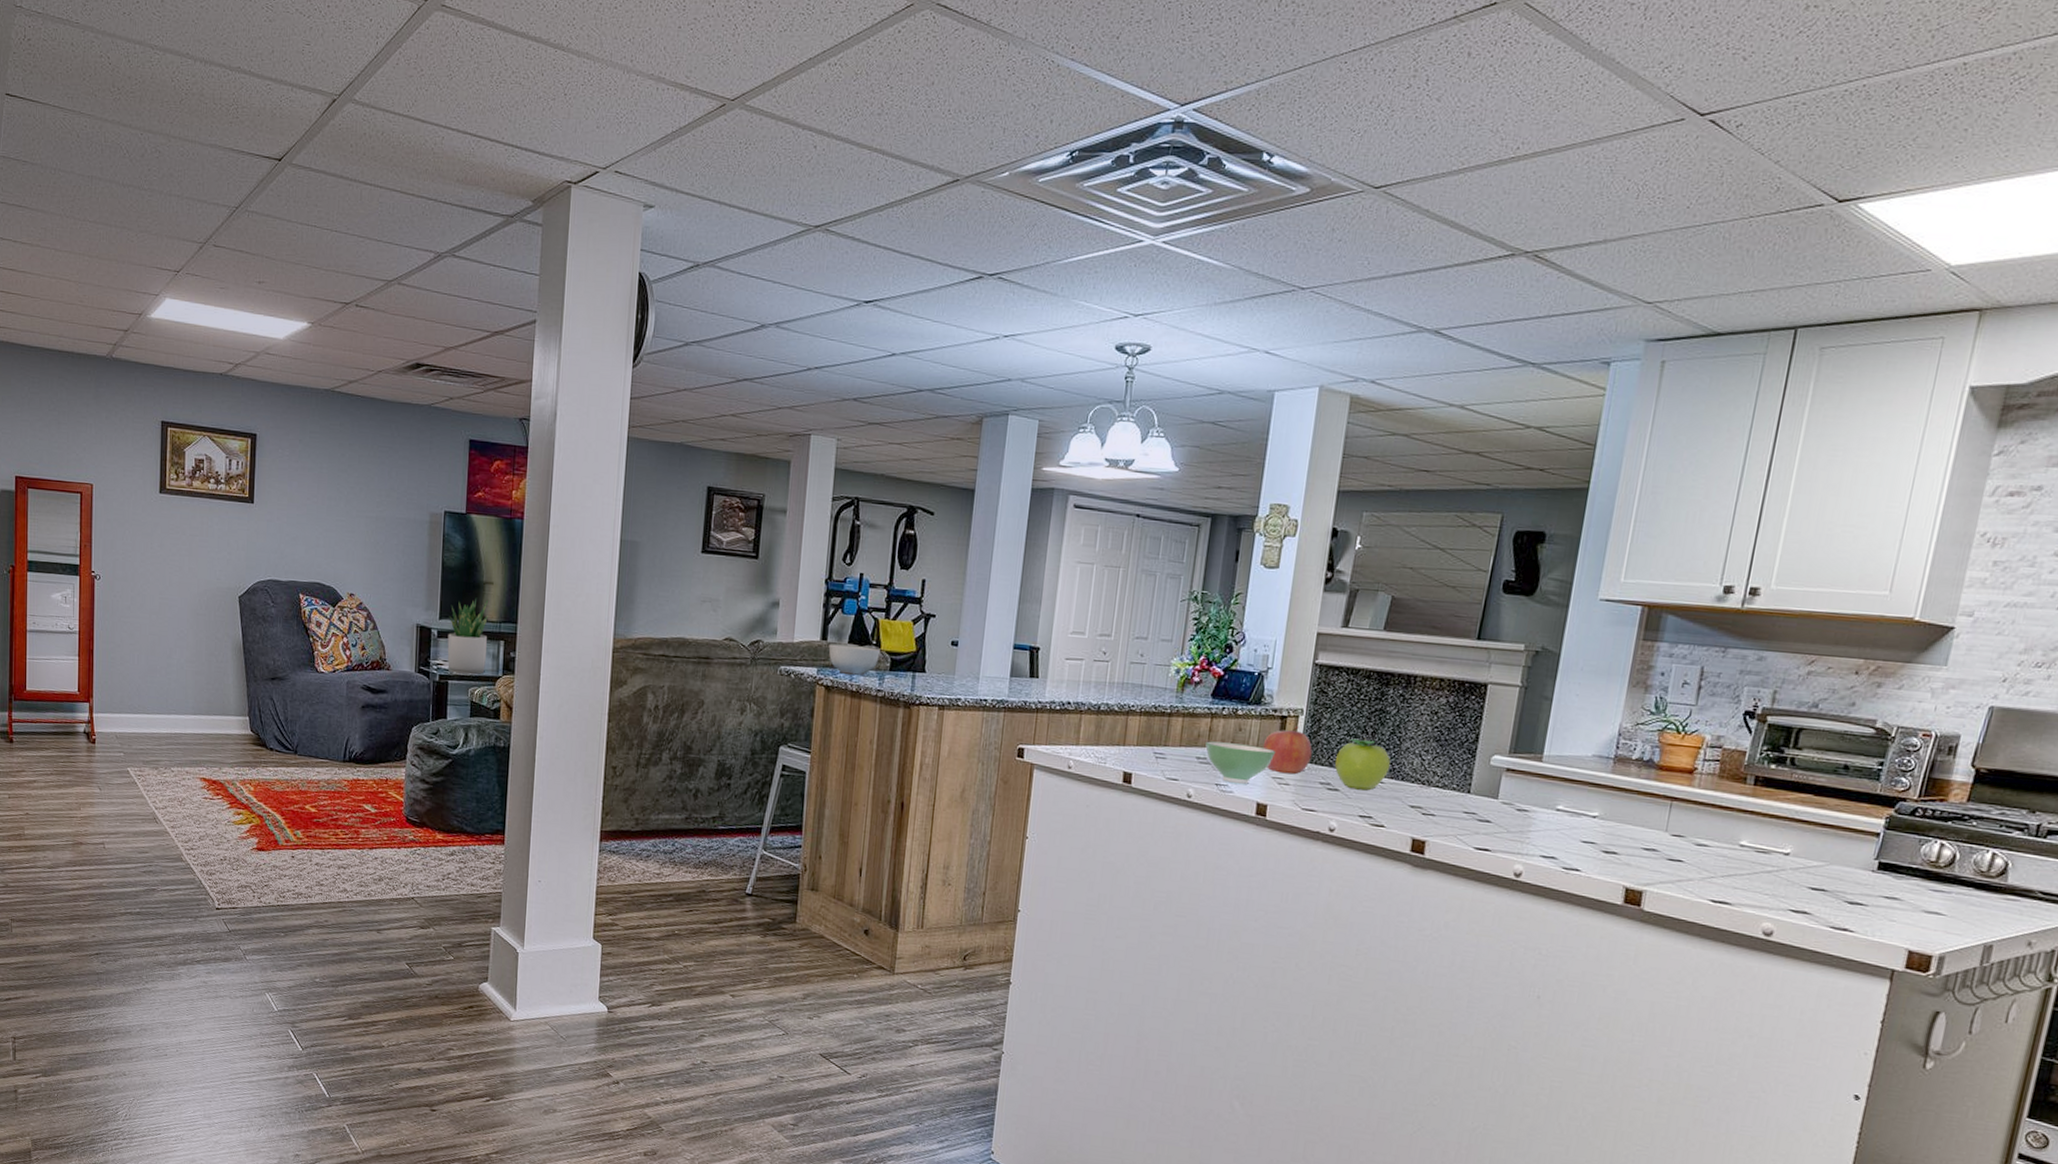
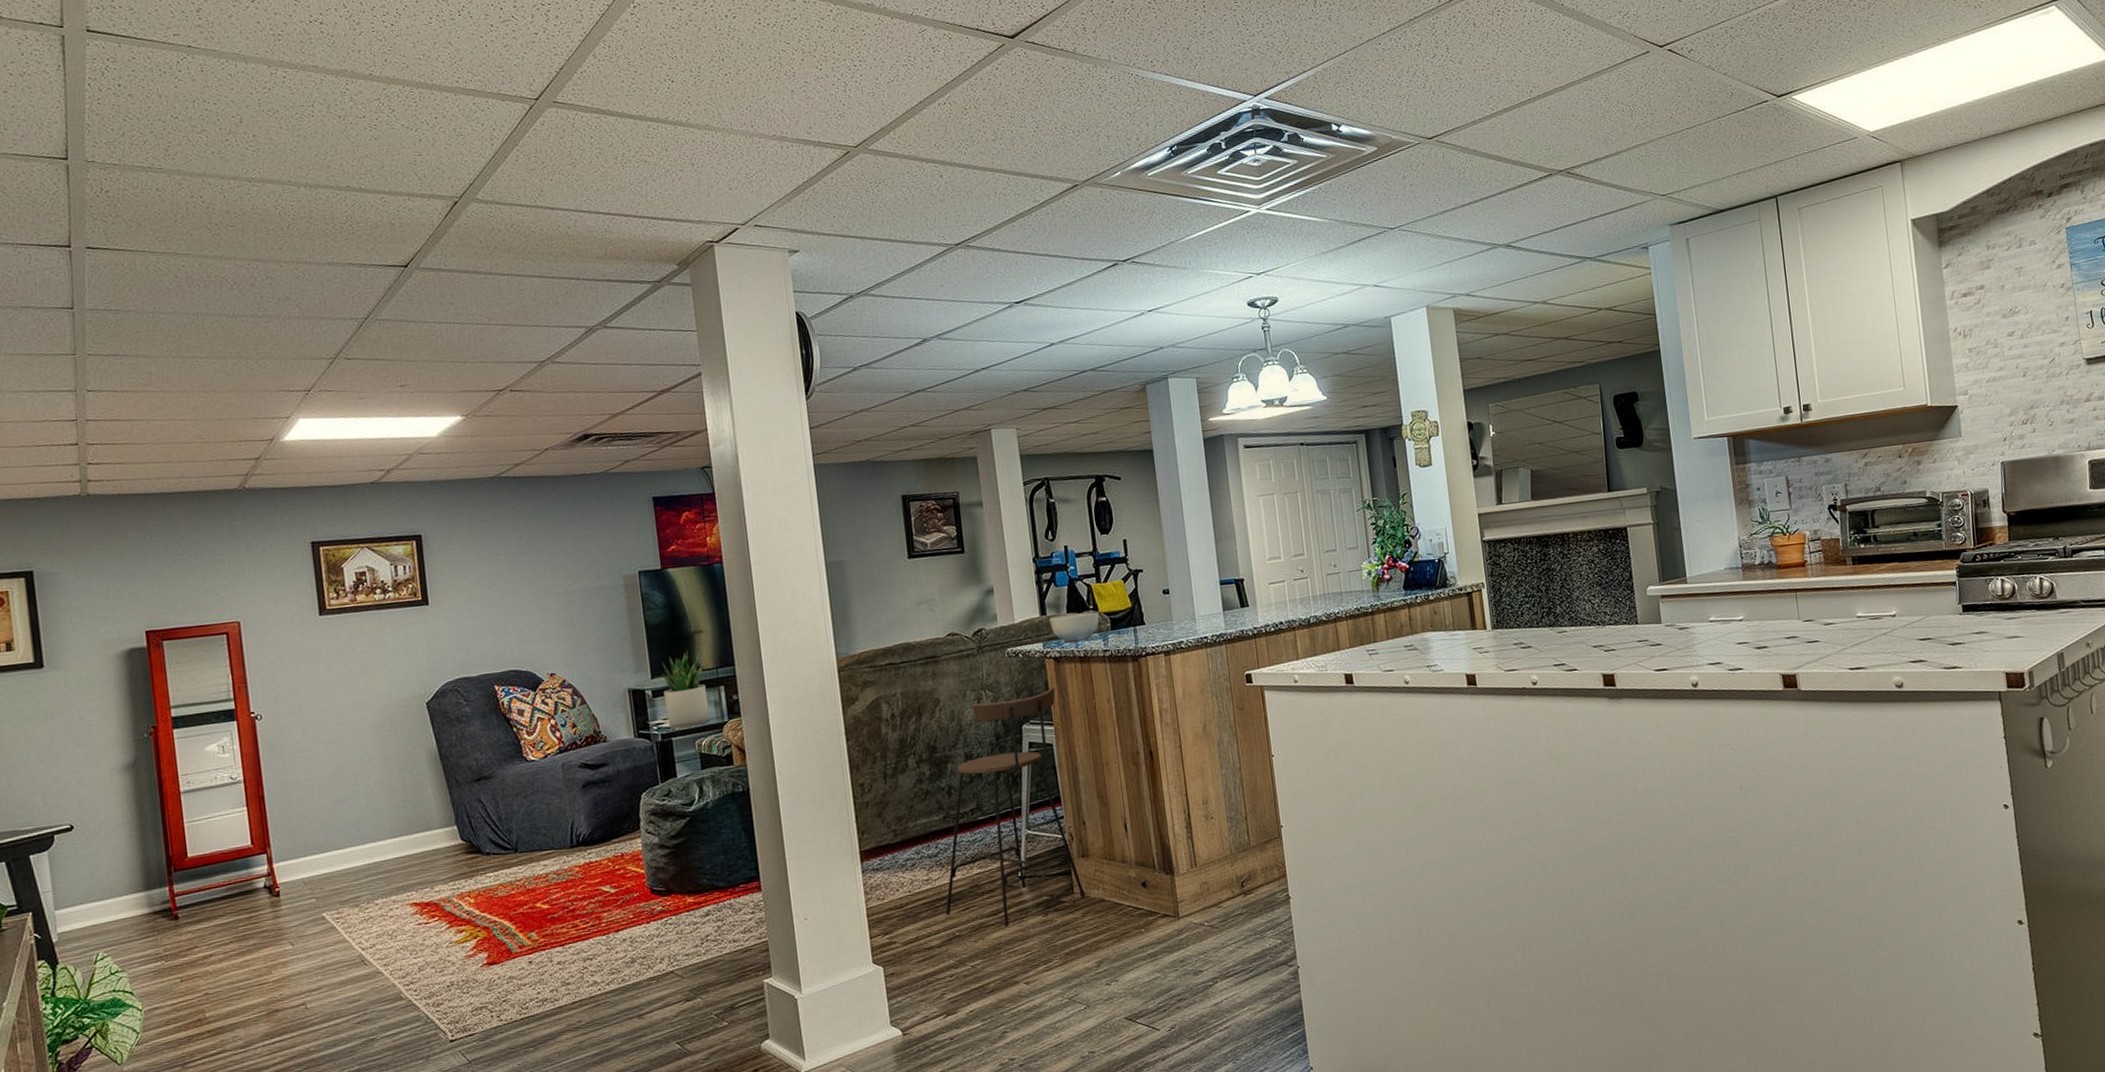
bar stool: none [669,713,820,938] -> present [945,686,1086,926]
bowl: present [1205,741,1277,784] -> none [1409,624,1471,662]
fruit: present [1262,725,1313,775] -> none [1457,598,1501,644]
fruit: present [1334,738,1391,792] -> none [1521,596,1568,644]

